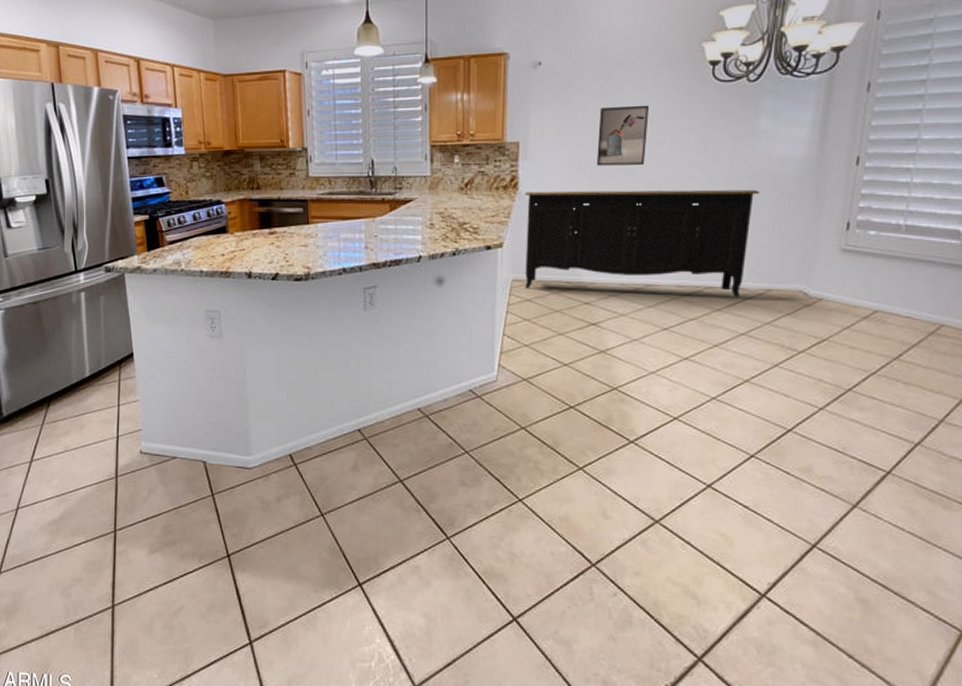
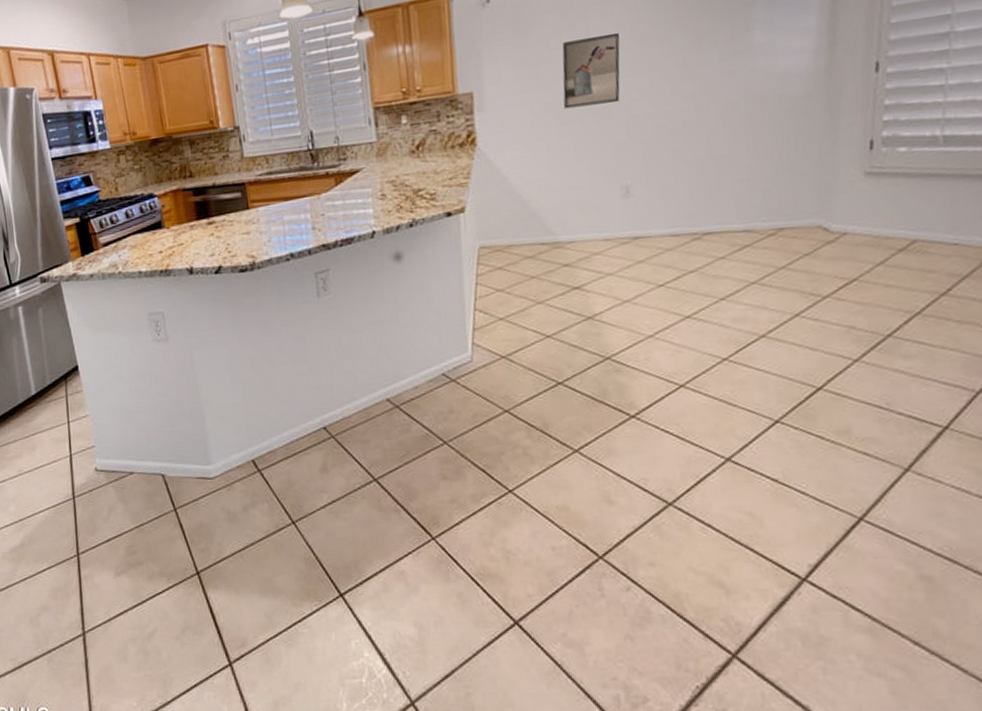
sideboard: present [524,189,760,298] -> none [483,114,760,256]

